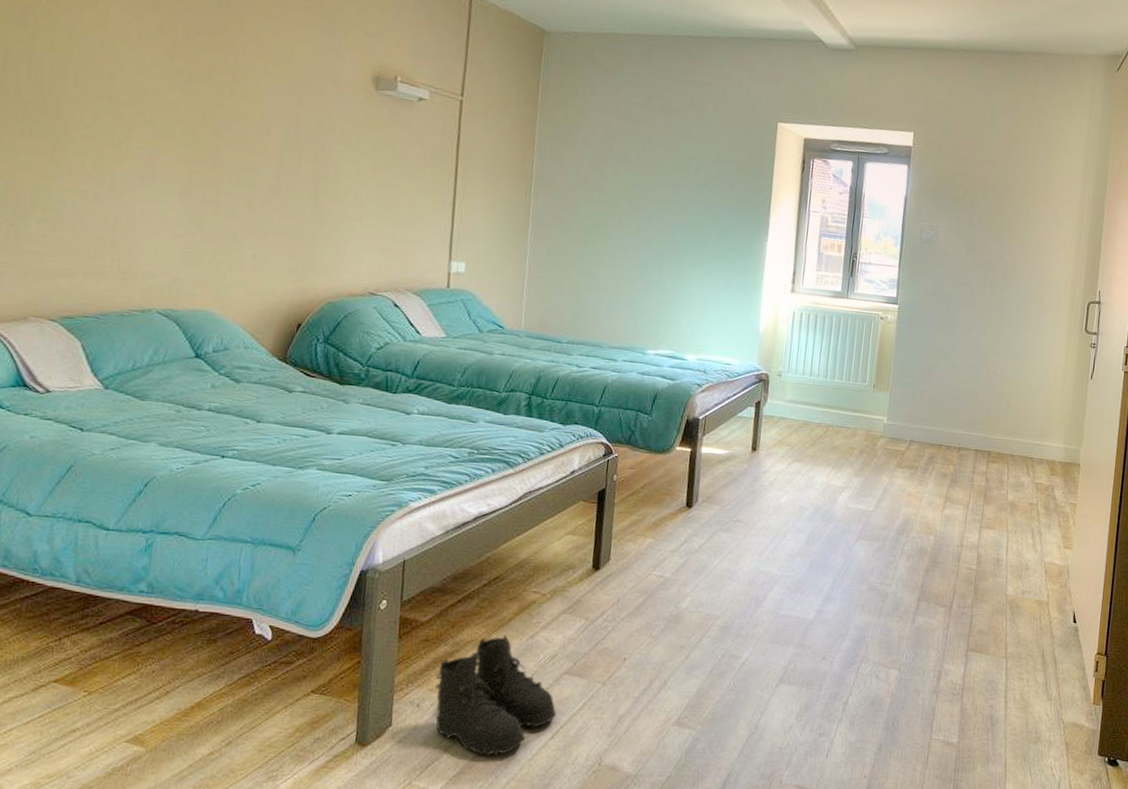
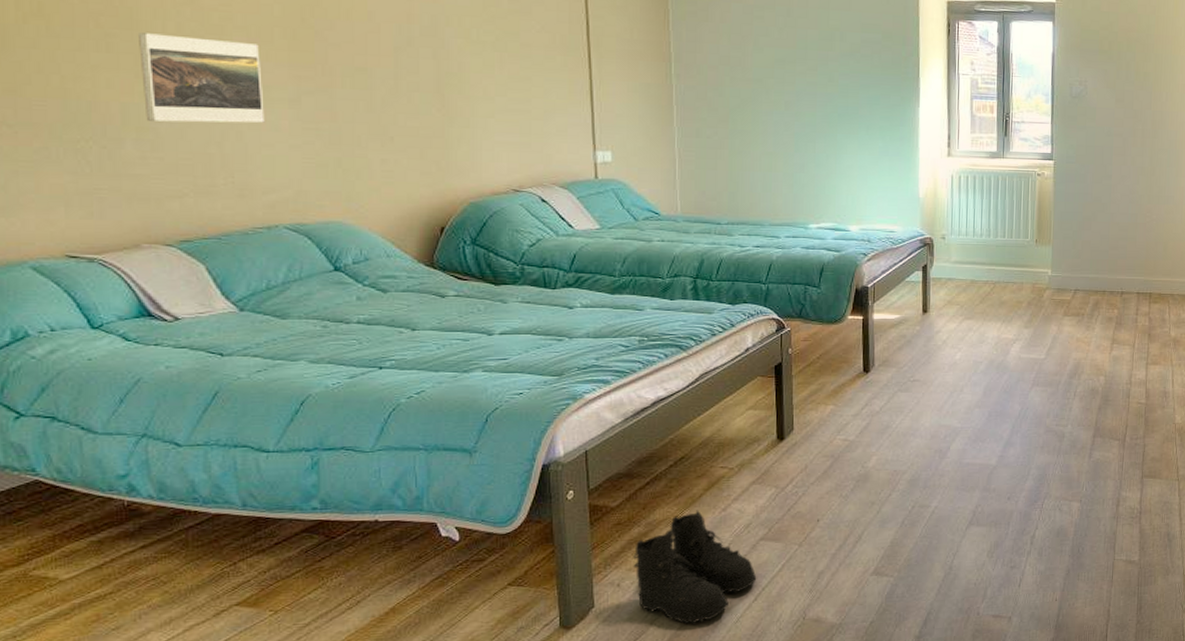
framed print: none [52,121,161,212] -> present [139,33,265,123]

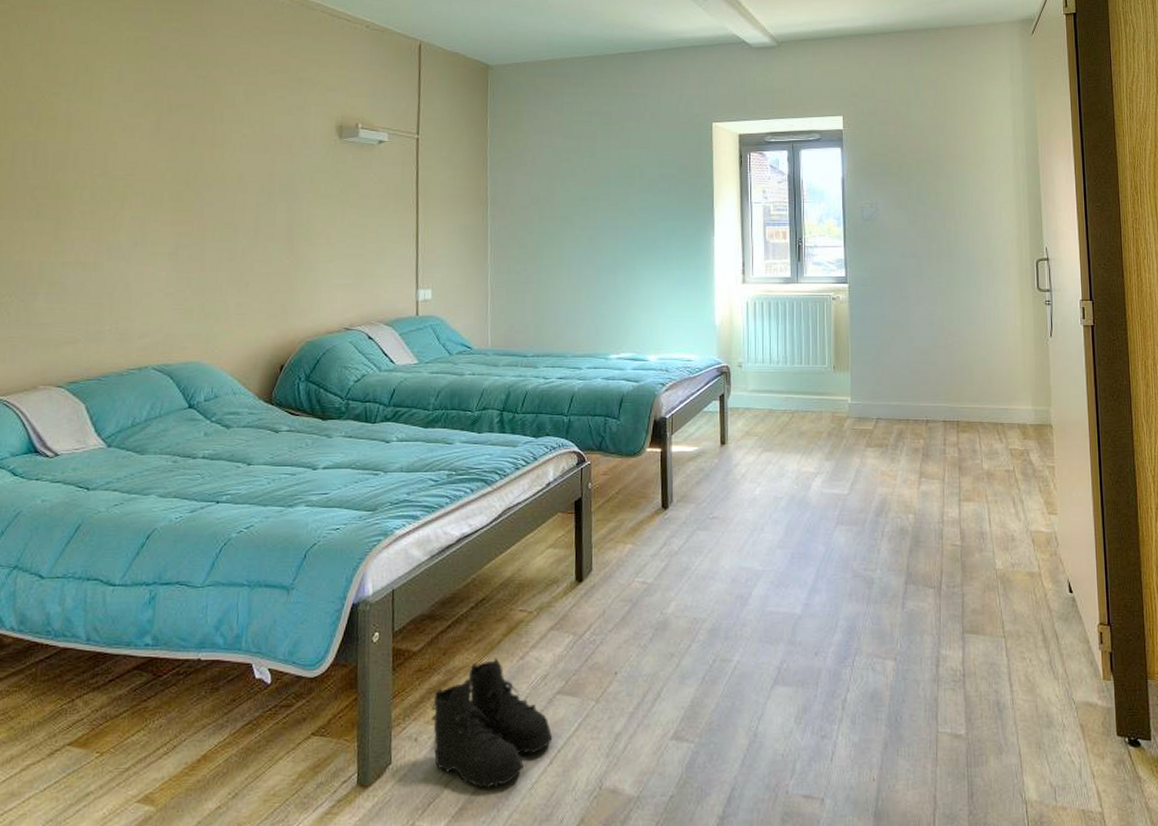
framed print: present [139,33,265,123] -> none [57,202,151,277]

